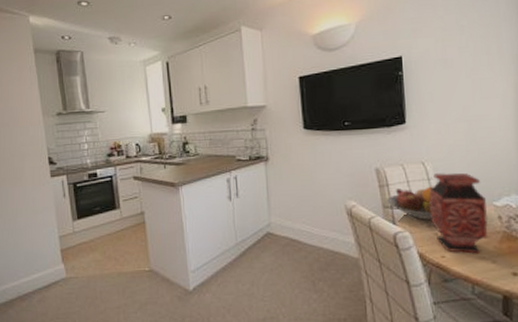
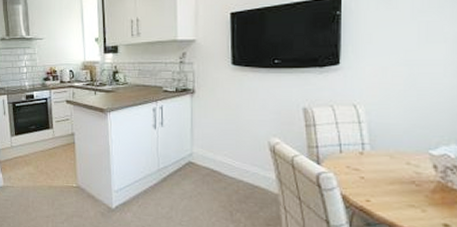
fruit bowl: present [386,186,433,221] -> none [311,129,363,164]
vase: present [429,172,488,254] -> none [358,117,421,201]

